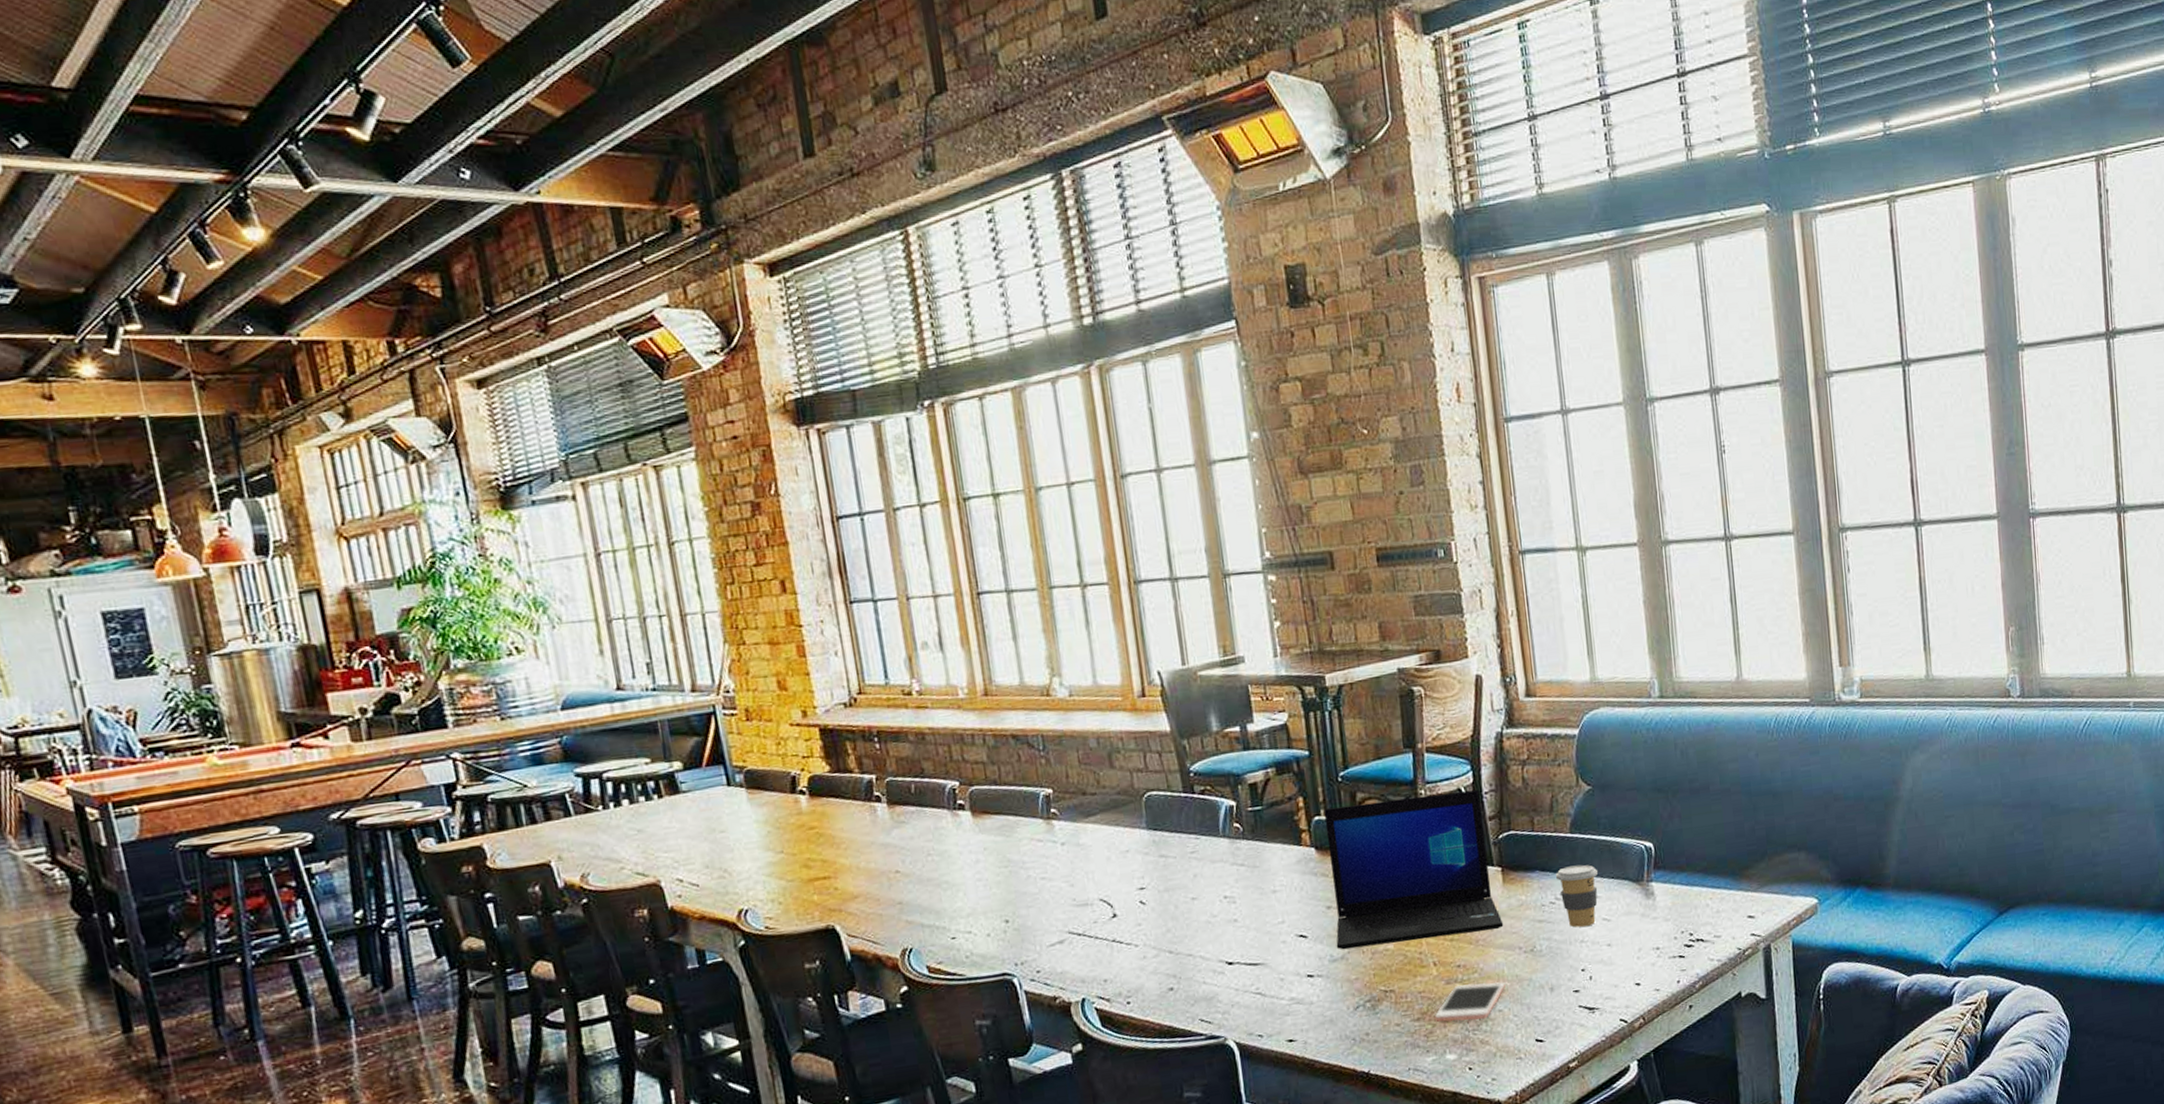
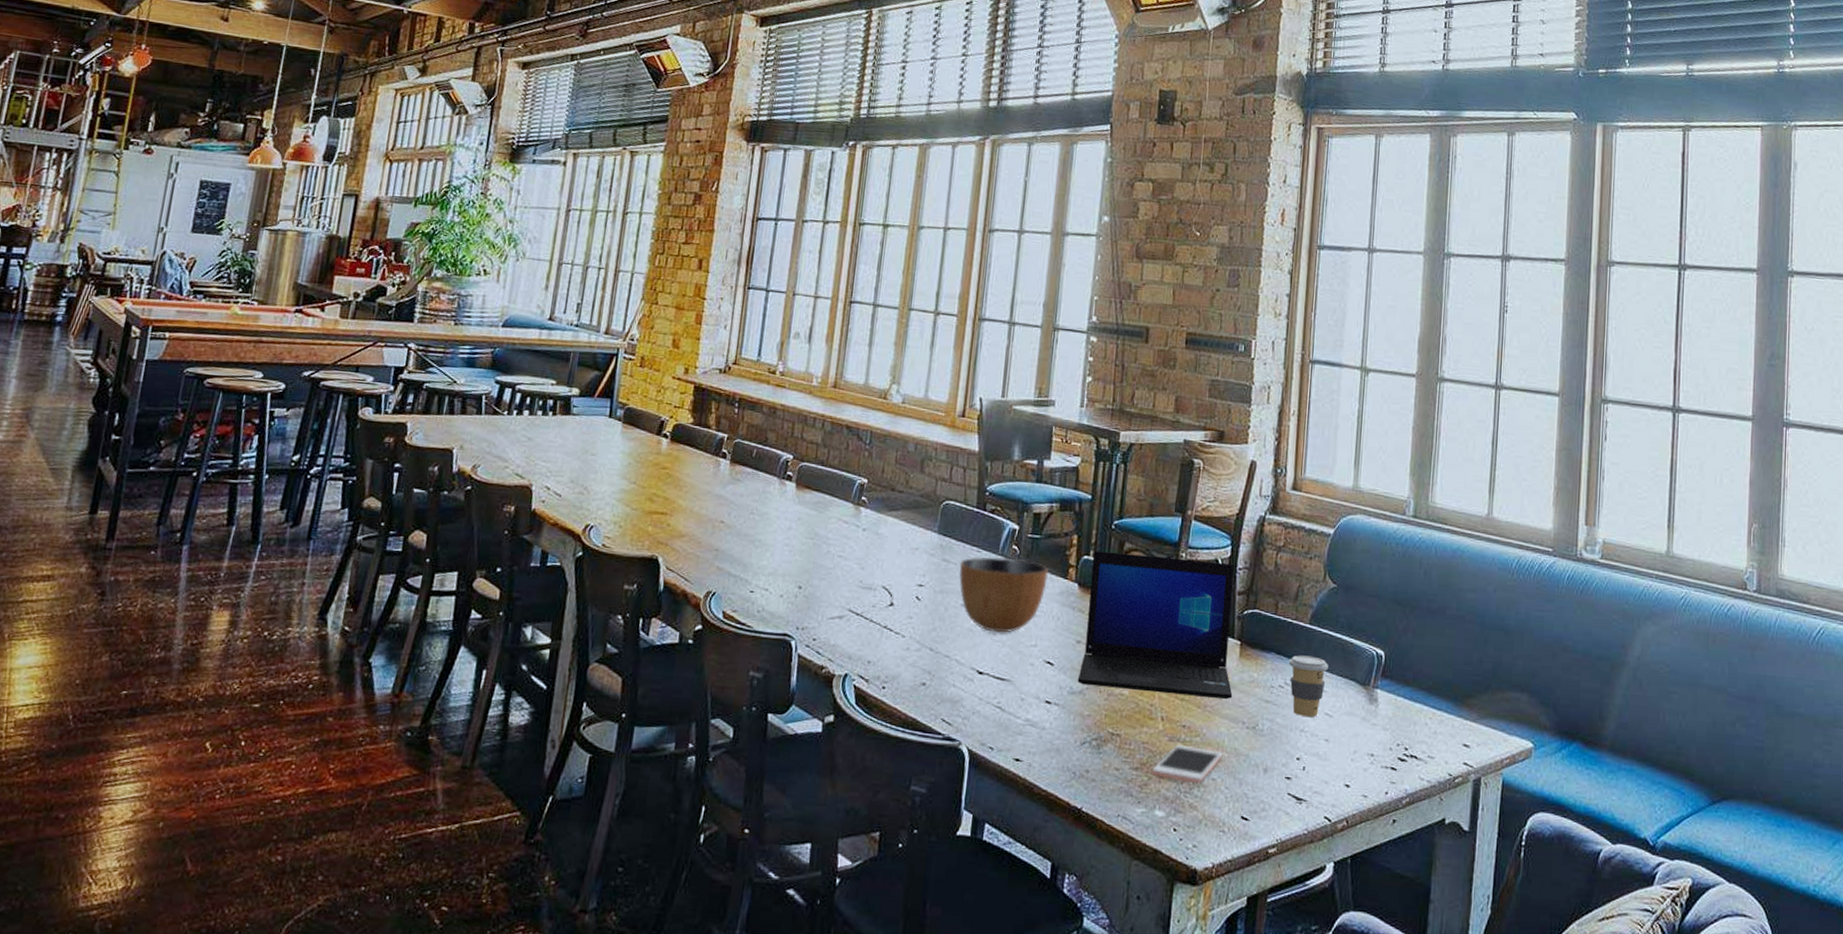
bowl: none [1179,836,1281,919] -> present [959,557,1049,633]

